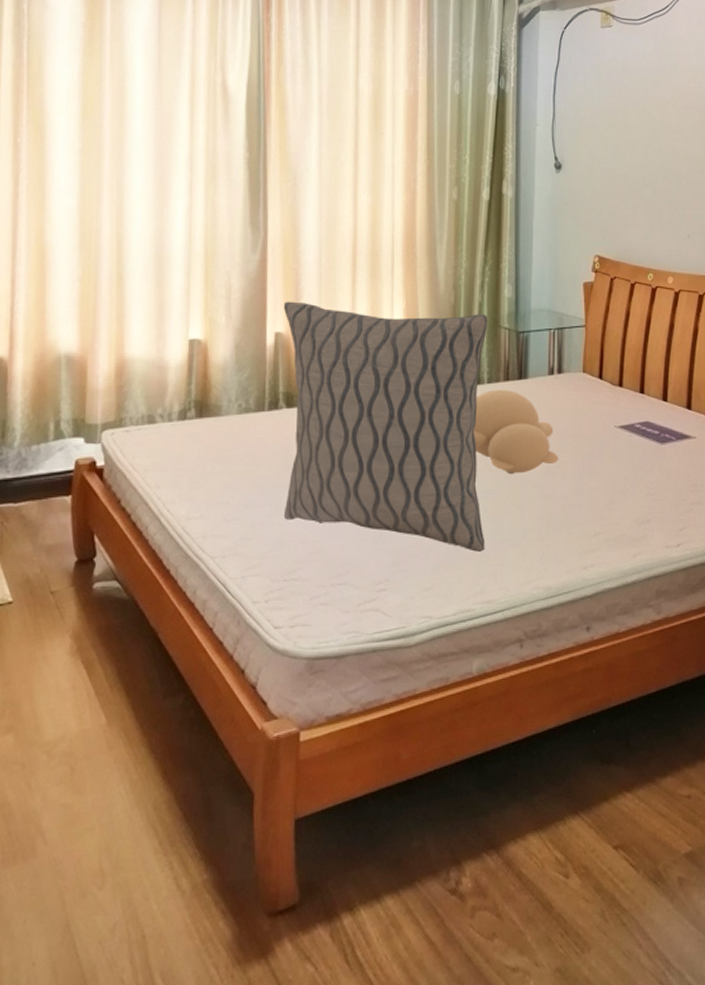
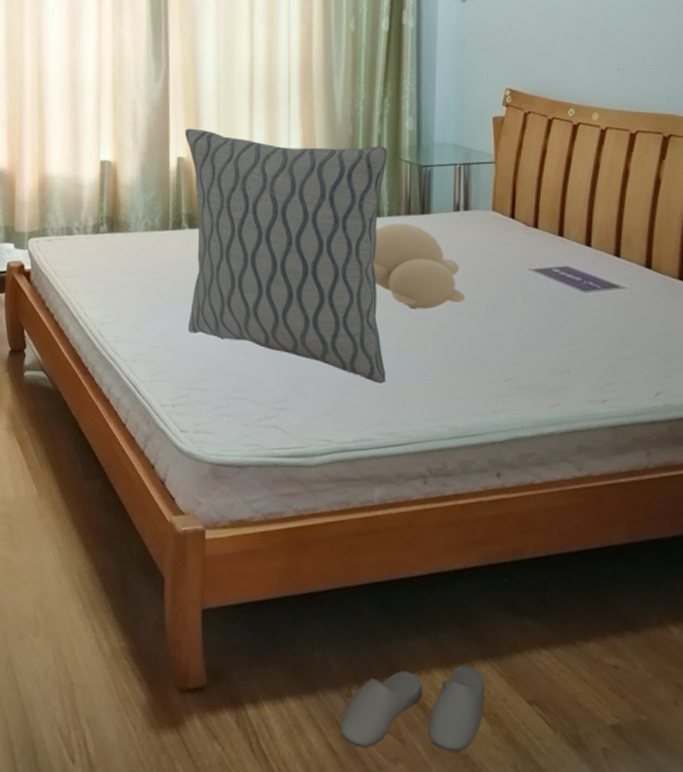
slippers: none [437,823,576,932] -> present [339,665,485,753]

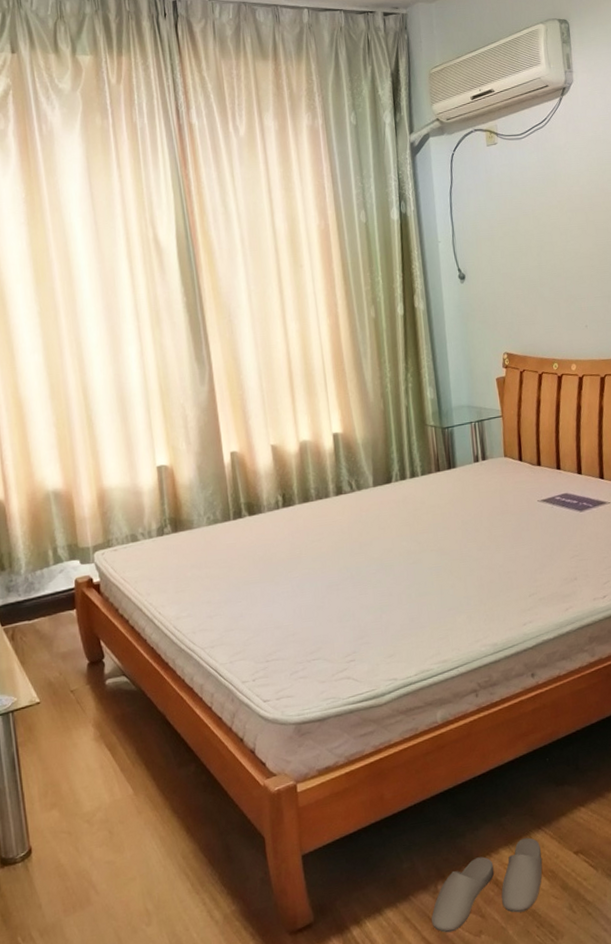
pillow: present [184,128,389,383] -> none [234,415,436,621]
teddy bear: present [373,222,466,310] -> none [412,479,492,552]

